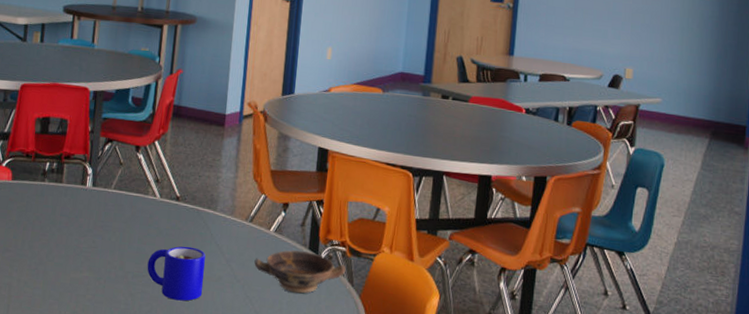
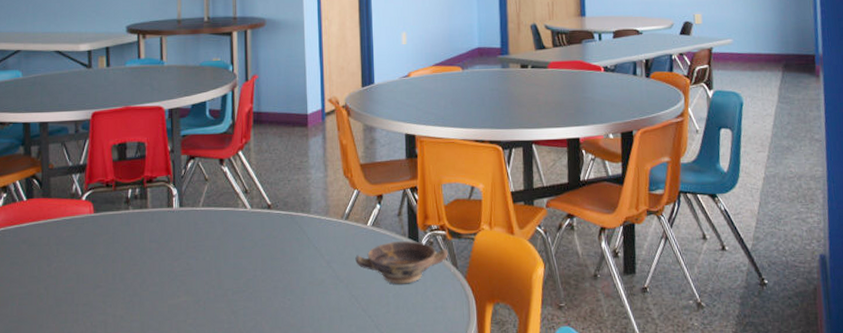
mug: present [147,246,206,301] -> none [246,254,307,311]

